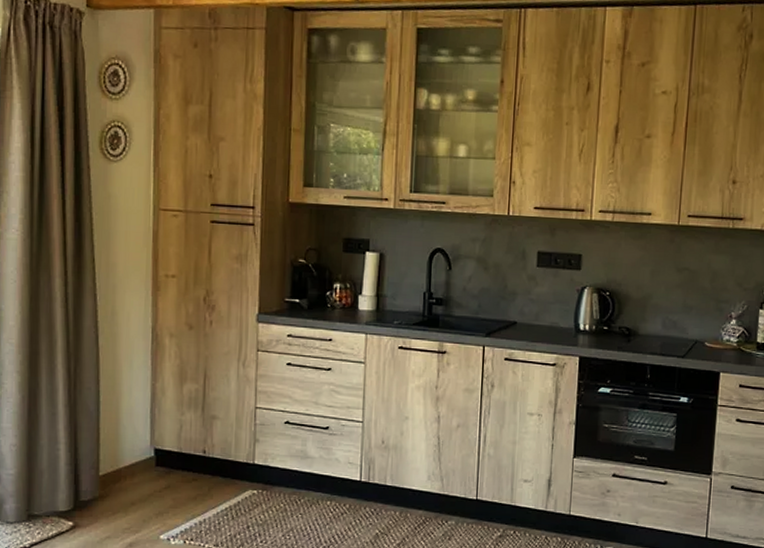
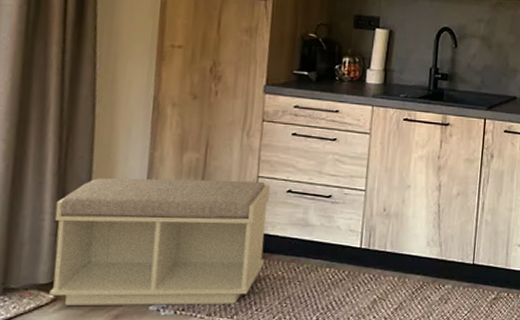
bench: none [68,408,268,535] -> present [49,177,270,305]

